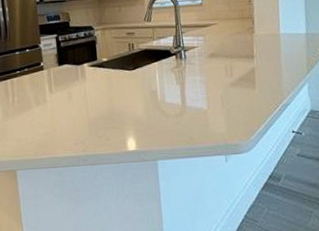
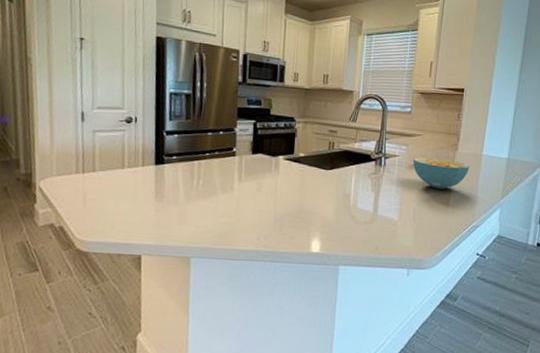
cereal bowl: none [212,43,270,73] -> present [413,157,470,190]

